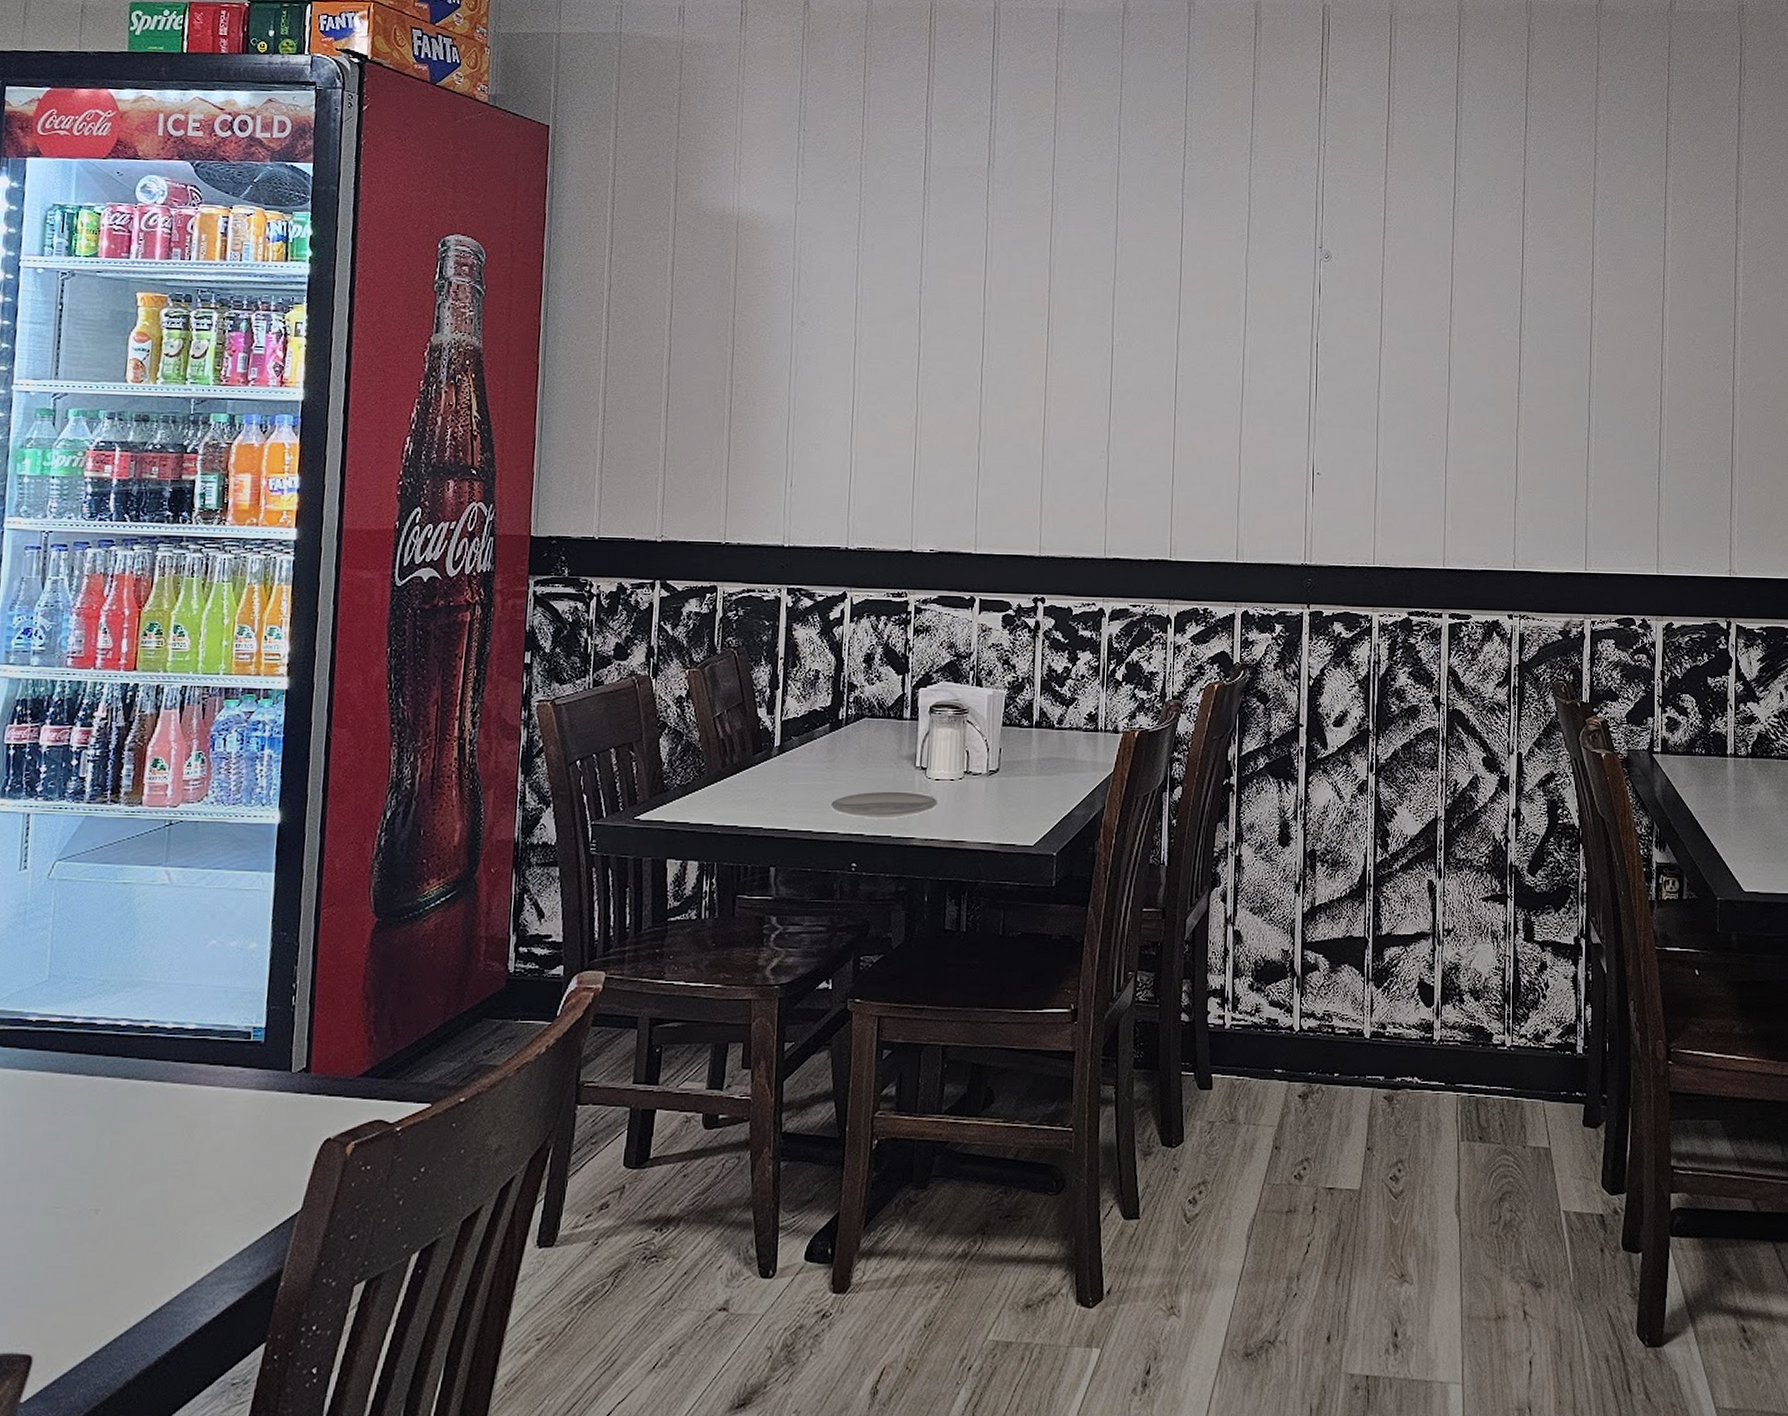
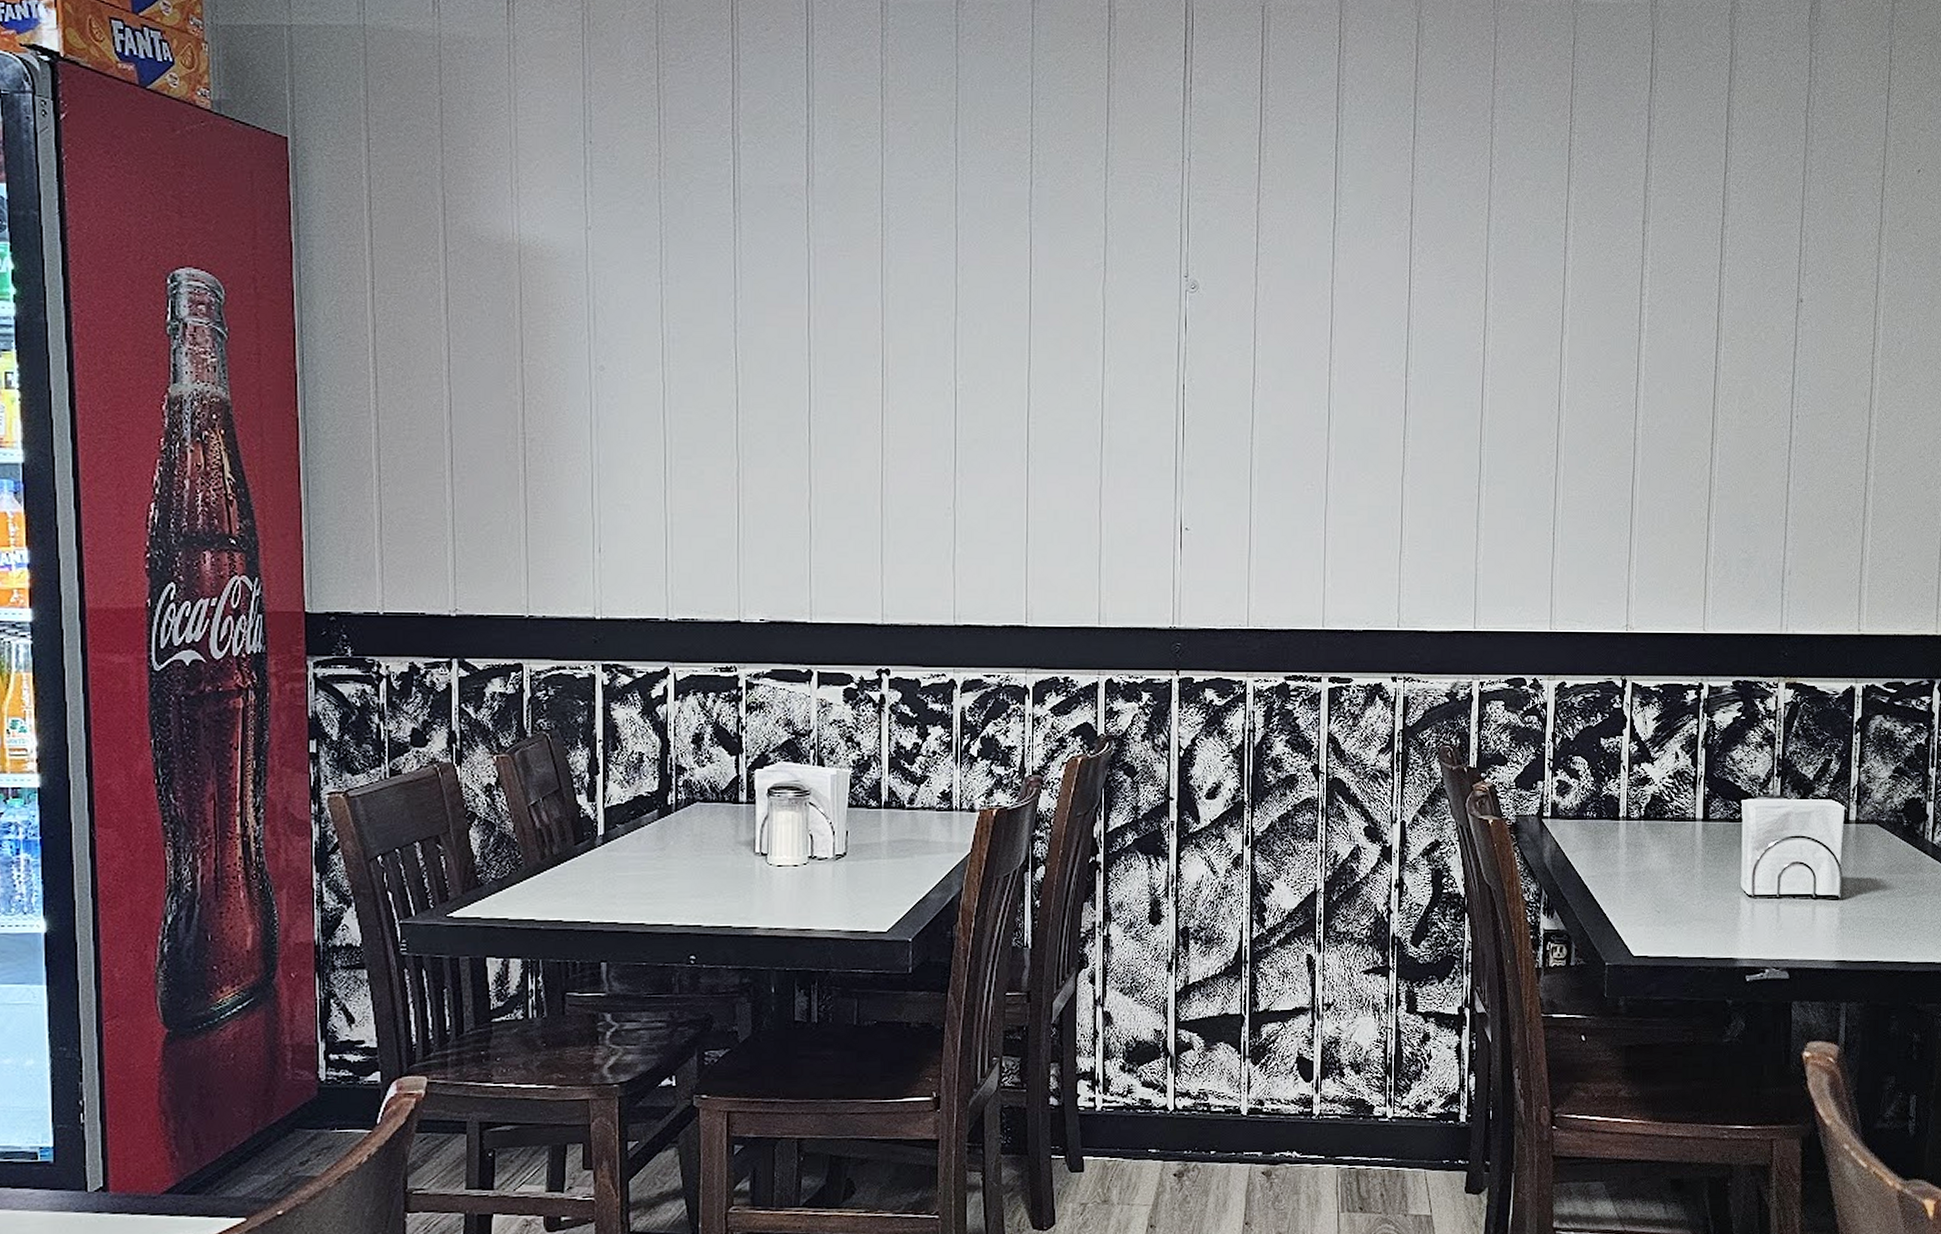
plate: present [831,791,937,819] -> none [664,879,781,909]

